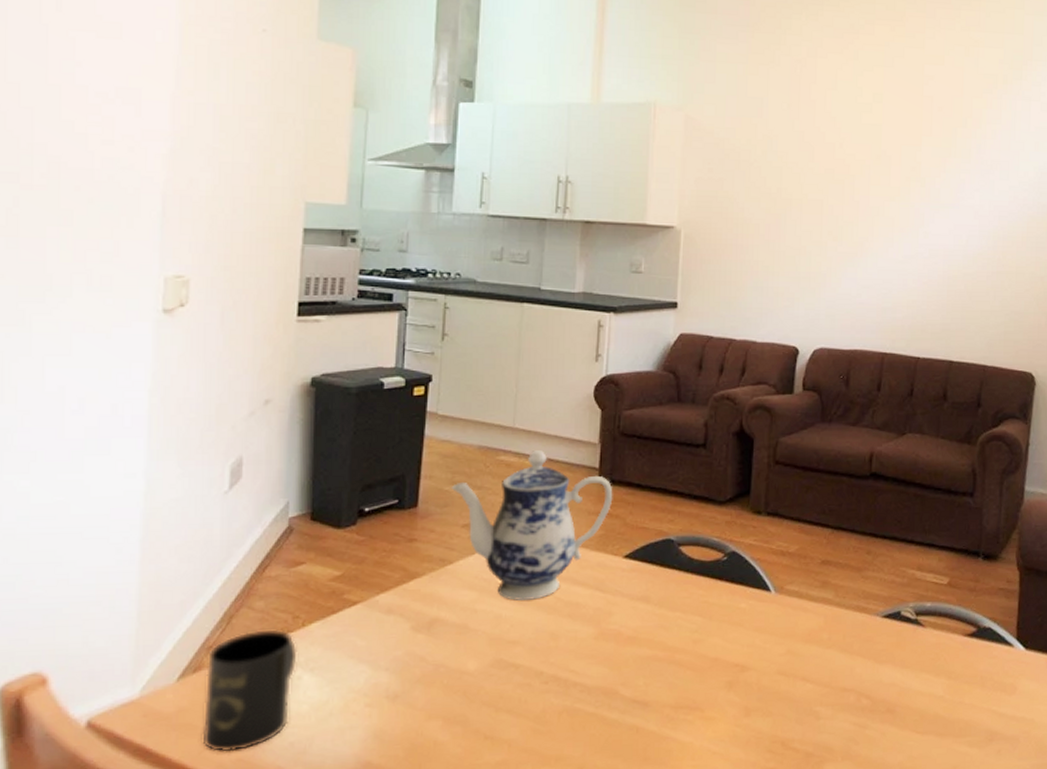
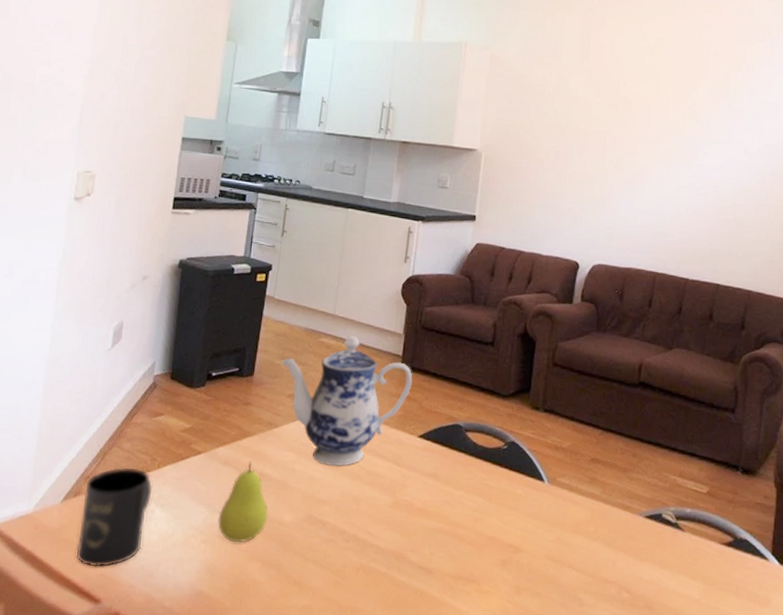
fruit: none [385,607,447,701] -> present [218,462,269,542]

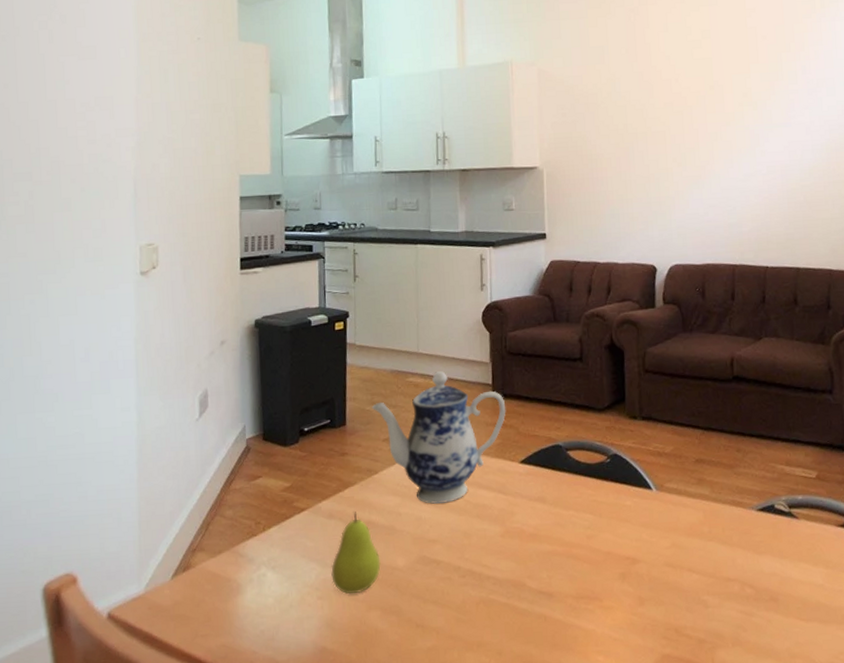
mug: present [76,467,153,568] -> none [192,534,262,639]

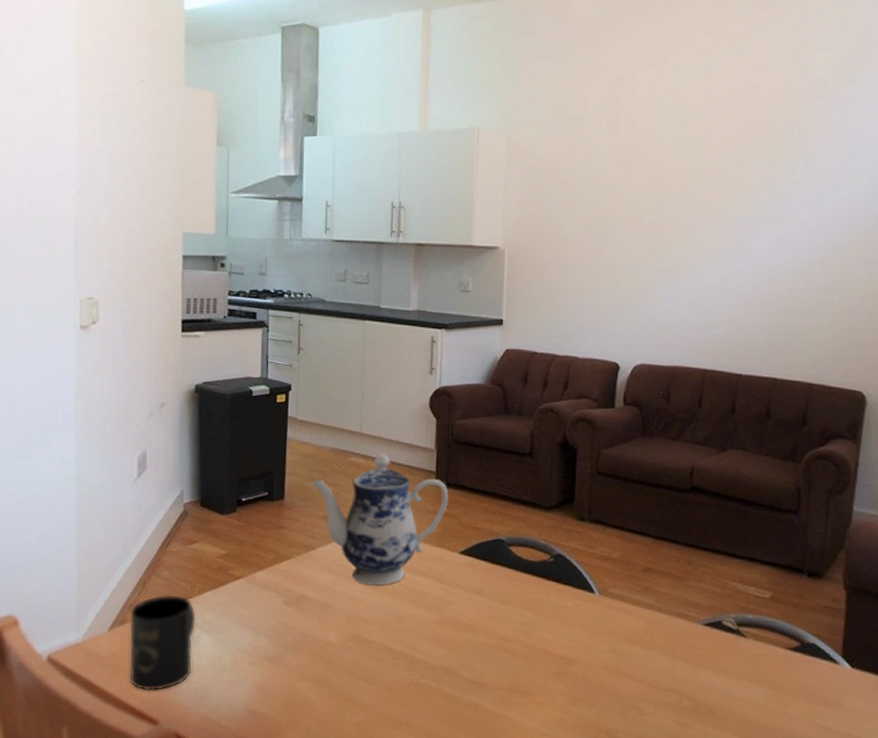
mug: none [192,534,262,639] -> present [129,594,196,691]
fruit: present [331,512,381,594] -> none [264,585,314,663]

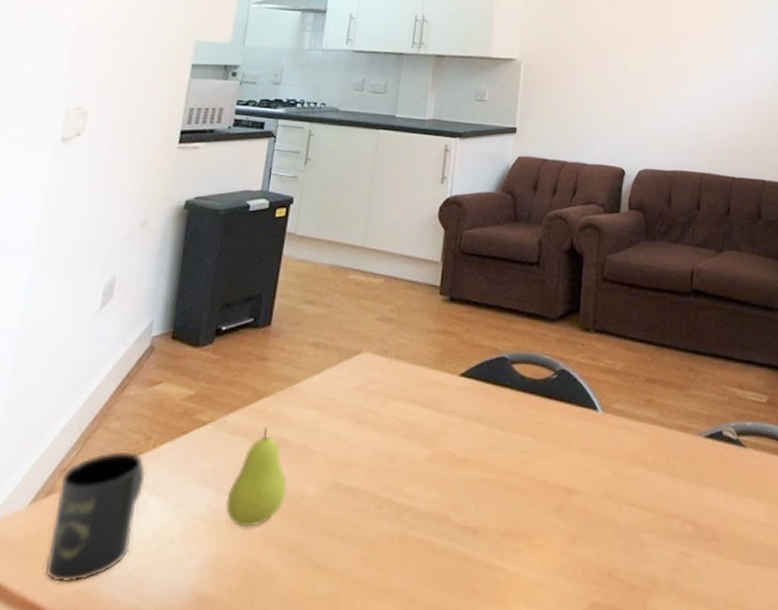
fruit: none [264,585,314,663] -> present [225,427,287,527]
teapot: present [310,454,449,586] -> none [303,269,452,421]

